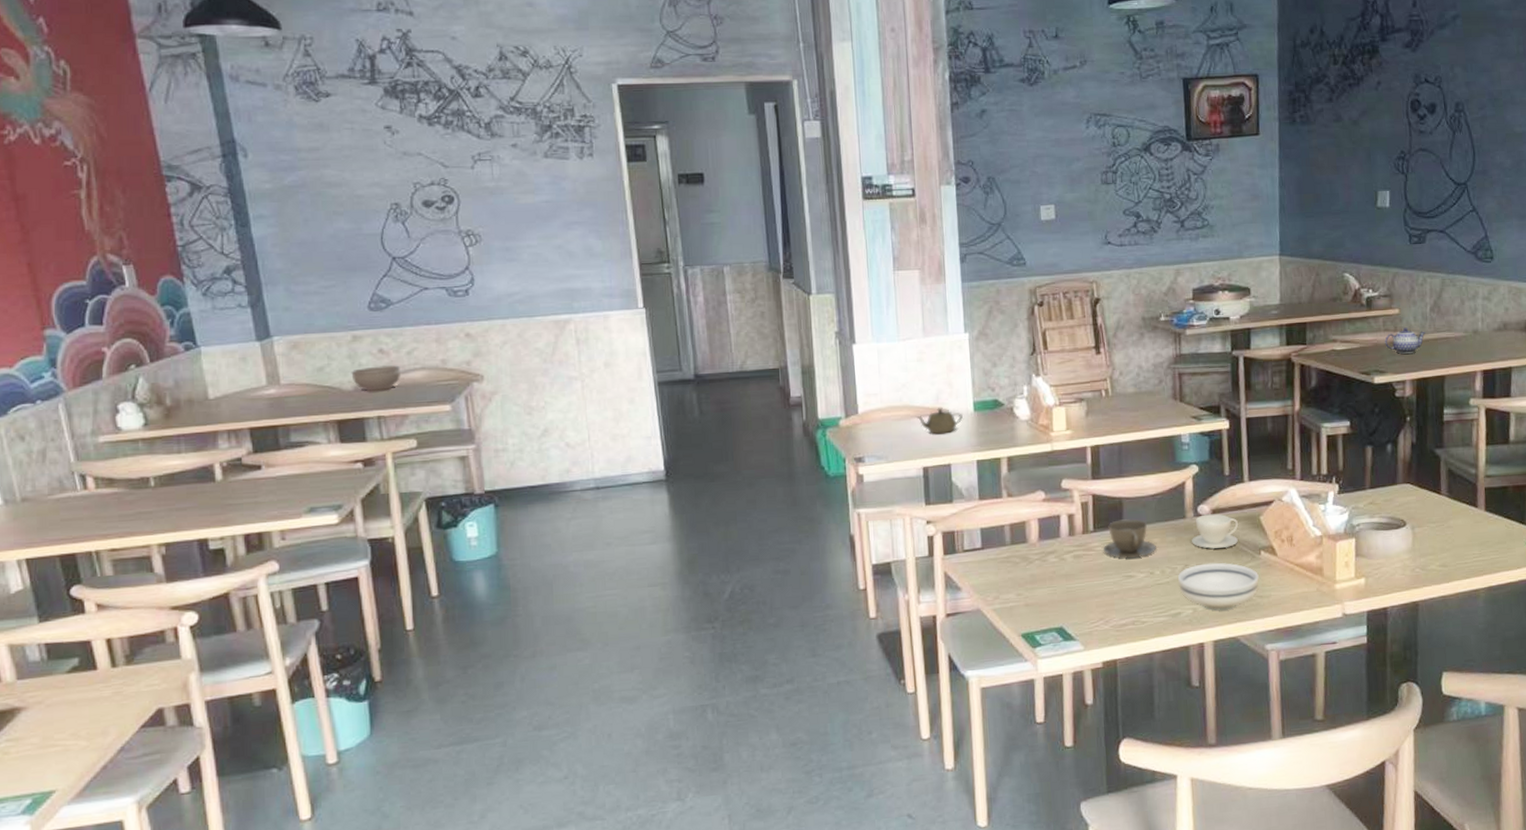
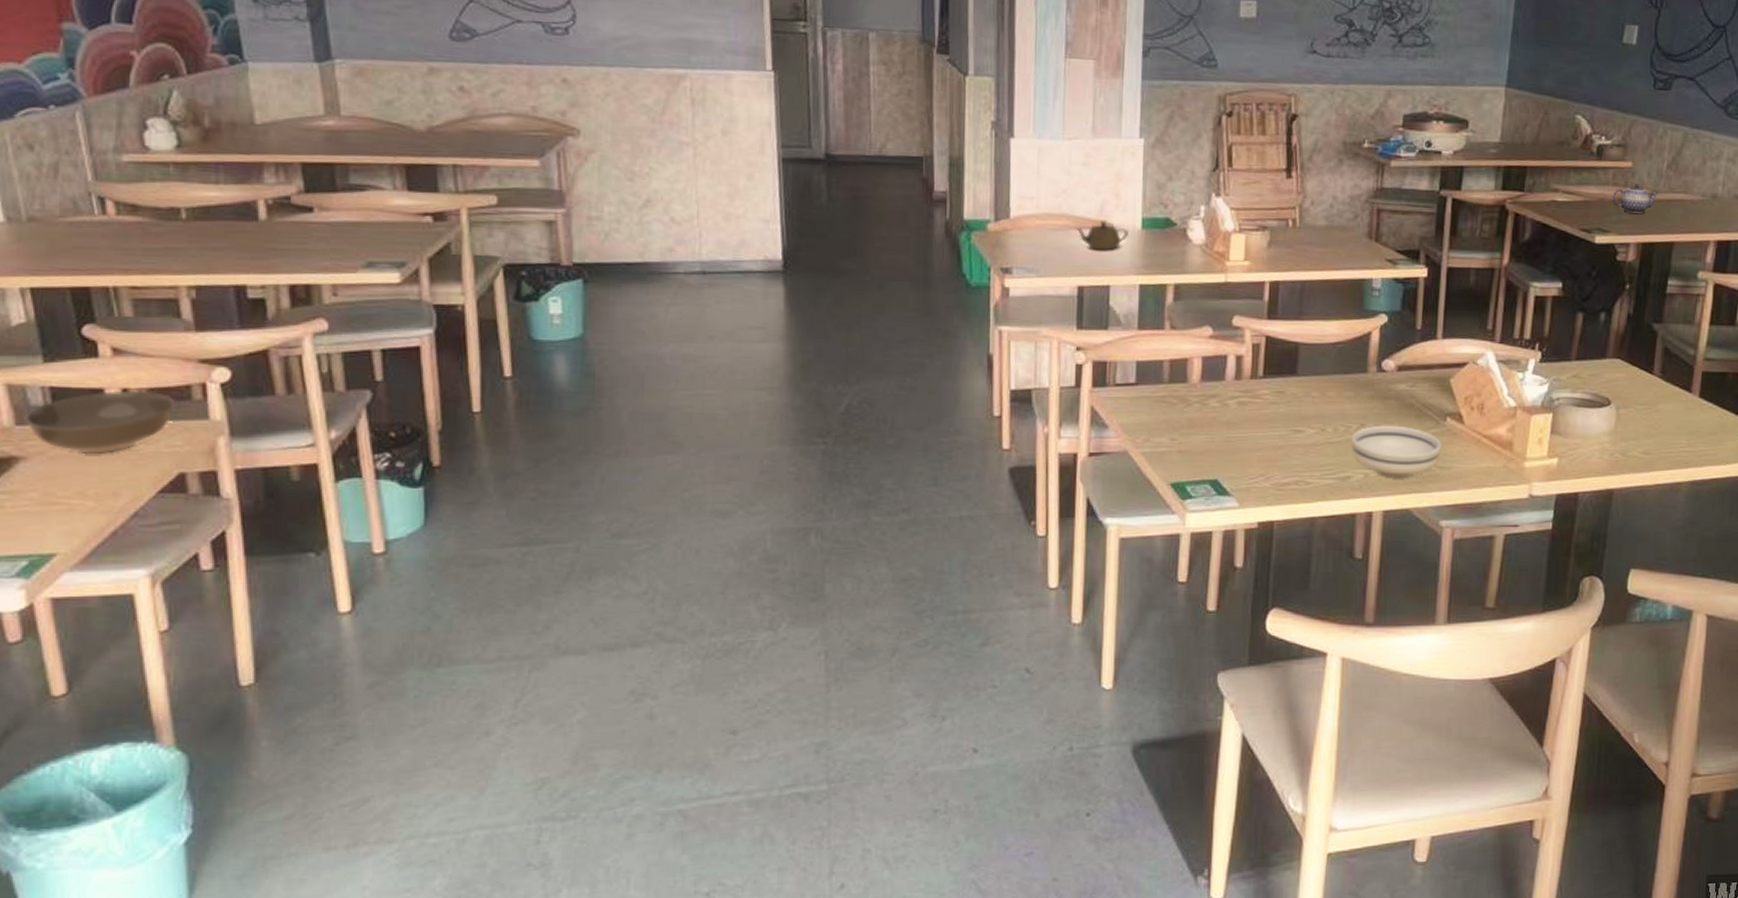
bowl: none [24,639,151,700] -> present [24,390,174,455]
soup bowl: present [351,365,401,393] -> none [425,106,484,138]
teacup: present [1104,519,1156,558] -> none [1272,367,1331,410]
teacup: present [1192,514,1239,549] -> none [1371,371,1426,410]

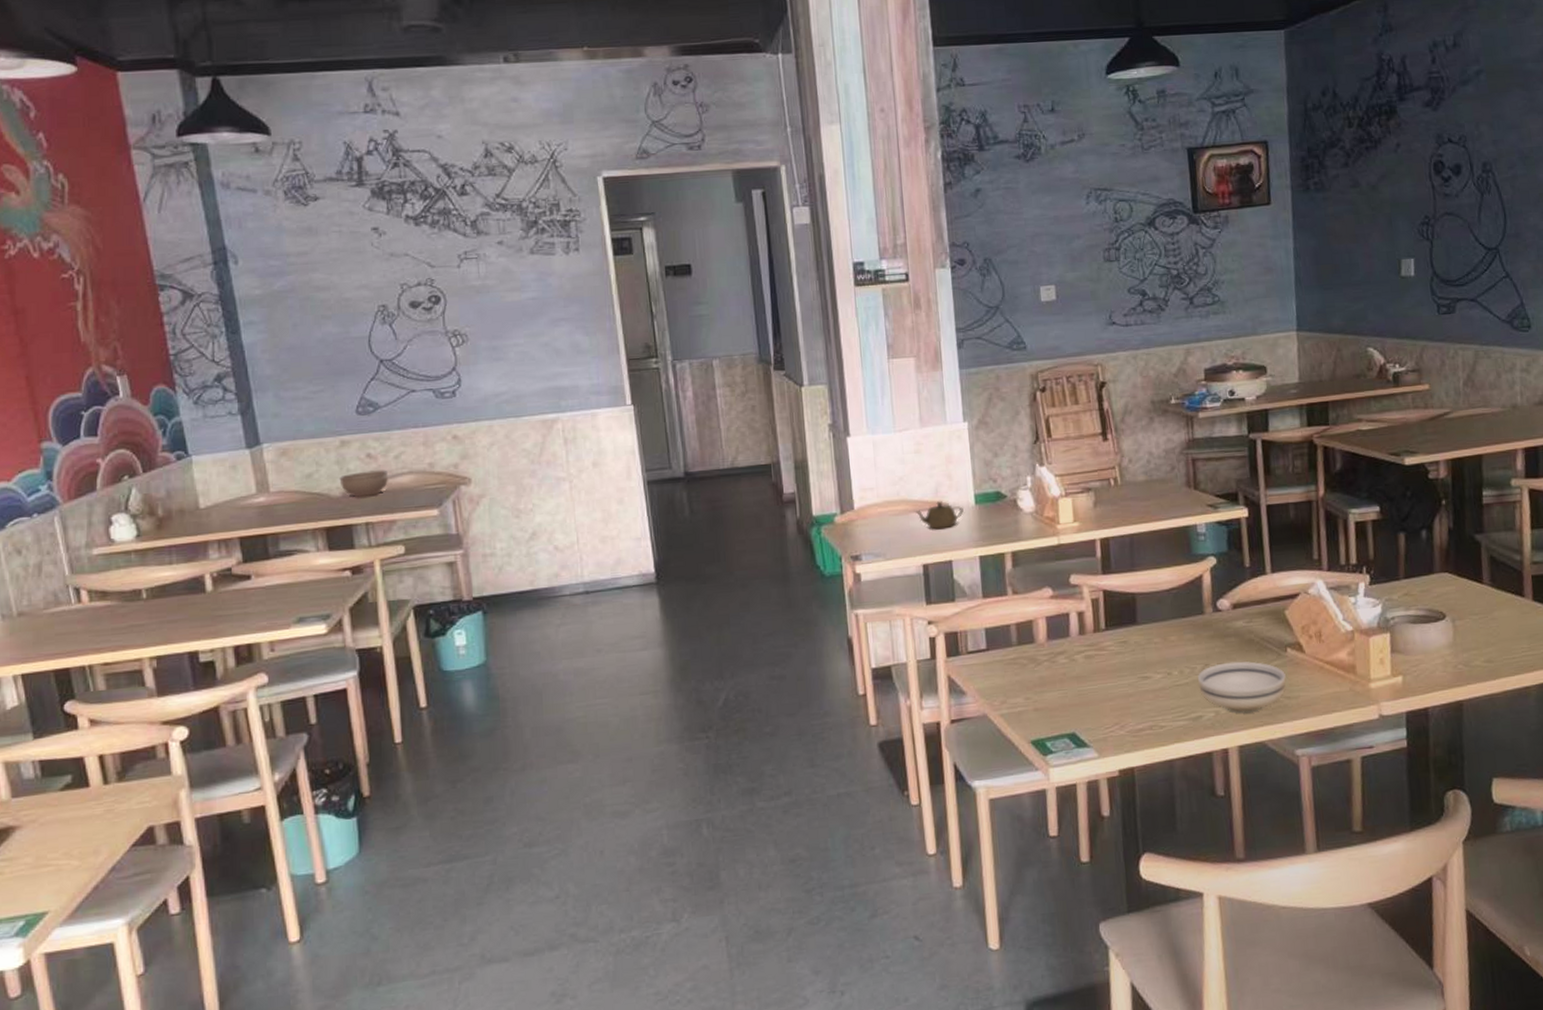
bowl: present [24,390,174,455] -> none [19,755,142,819]
soup bowl: none [425,106,484,138] -> present [339,470,389,499]
teapot: present [1612,183,1660,214] -> none [1414,404,1460,433]

